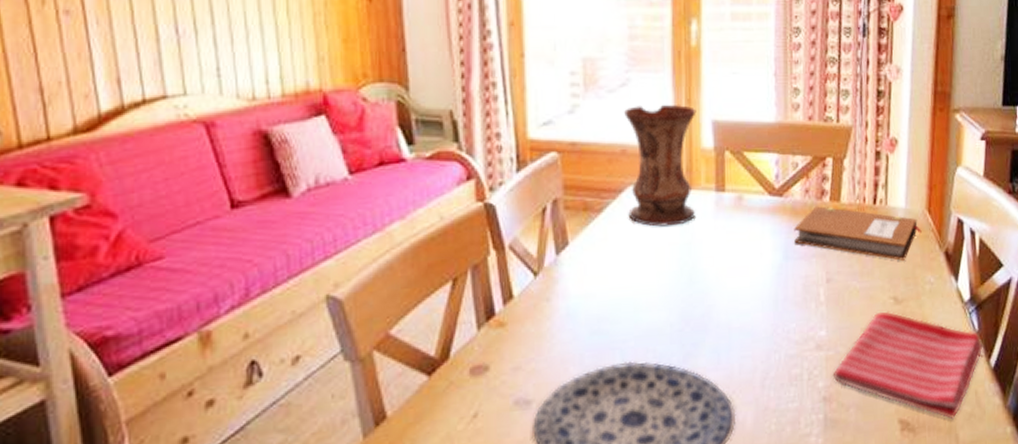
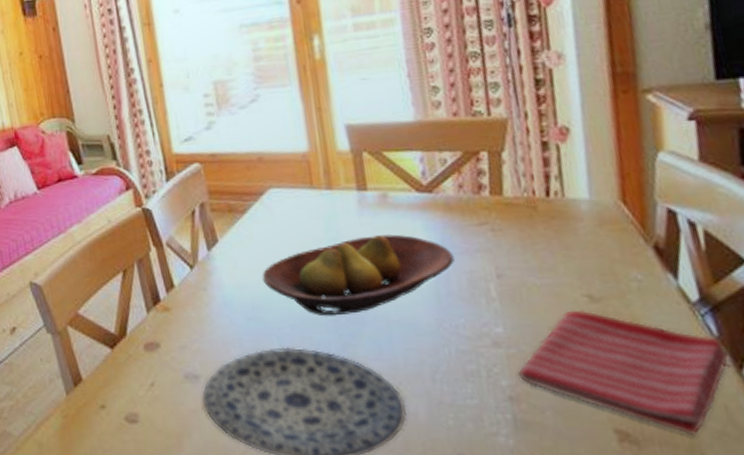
fruit bowl: none [612,238,794,326] -> present [262,234,455,317]
vase: present [624,104,697,227] -> none [257,113,338,225]
notebook: present [794,206,922,261] -> none [450,200,617,256]

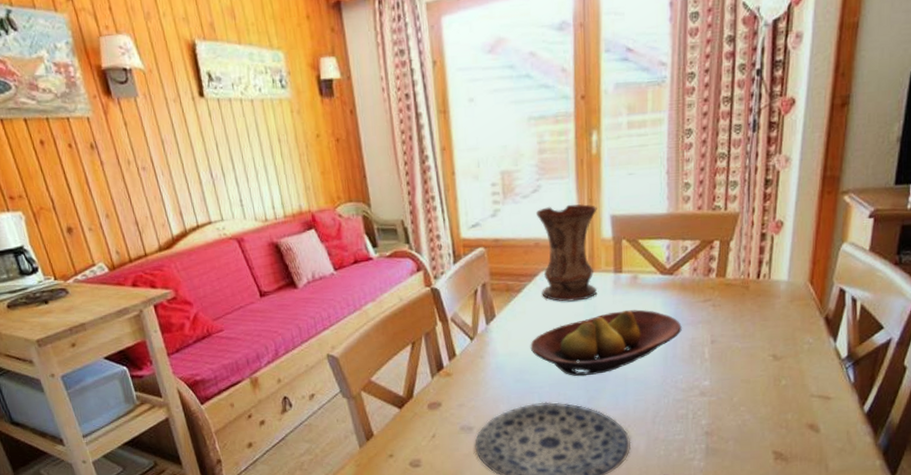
vase: none [257,113,338,225] -> present [536,204,597,302]
dish towel: present [517,309,730,436] -> none [714,366,858,453]

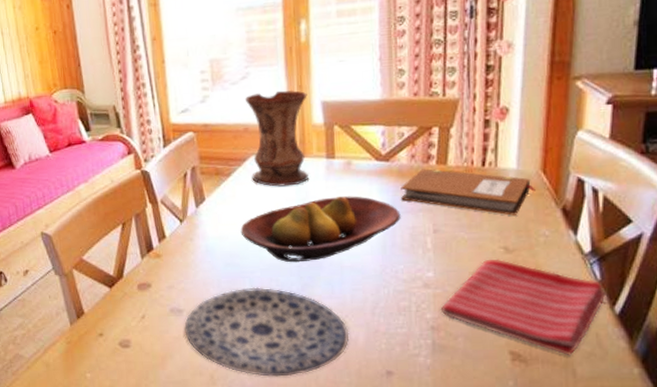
notebook: none [683,281,803,325] -> present [401,168,536,216]
dish towel: none [714,366,858,453] -> present [440,258,606,356]

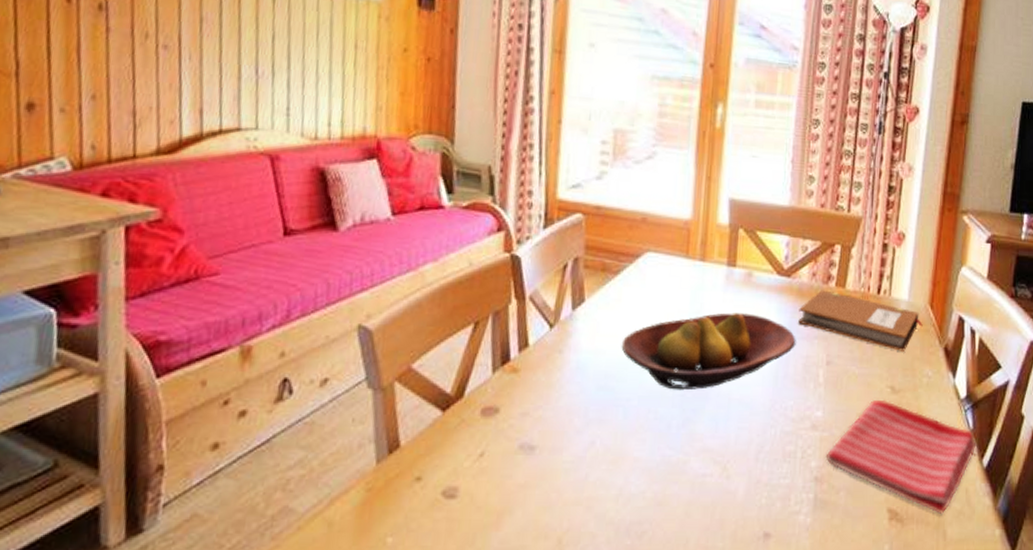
plate: present [184,287,350,377] -> none [533,420,729,541]
vase: present [245,90,308,187] -> none [643,178,716,294]

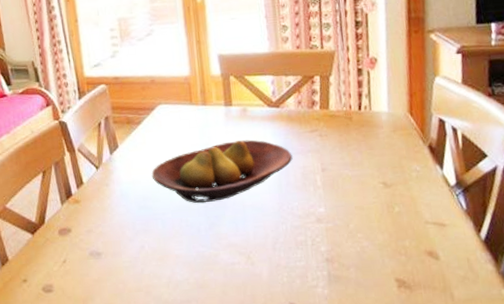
notebook: present [798,290,923,352] -> none [291,113,405,154]
dish towel: present [825,399,977,515] -> none [332,193,473,281]

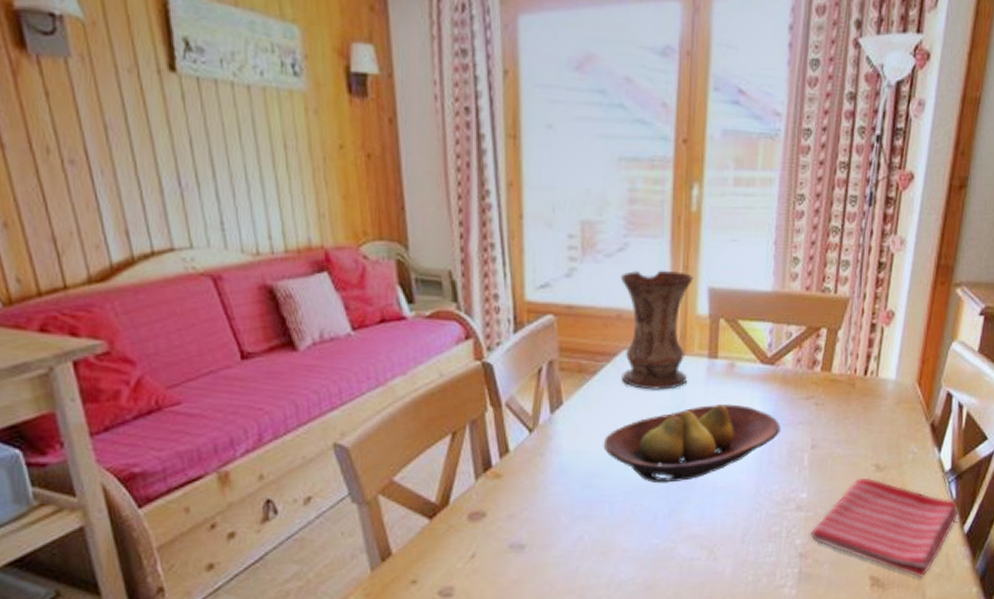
vase: none [151,45,210,133] -> present [621,270,694,390]
dish towel: none [332,193,473,281] -> present [810,477,959,579]

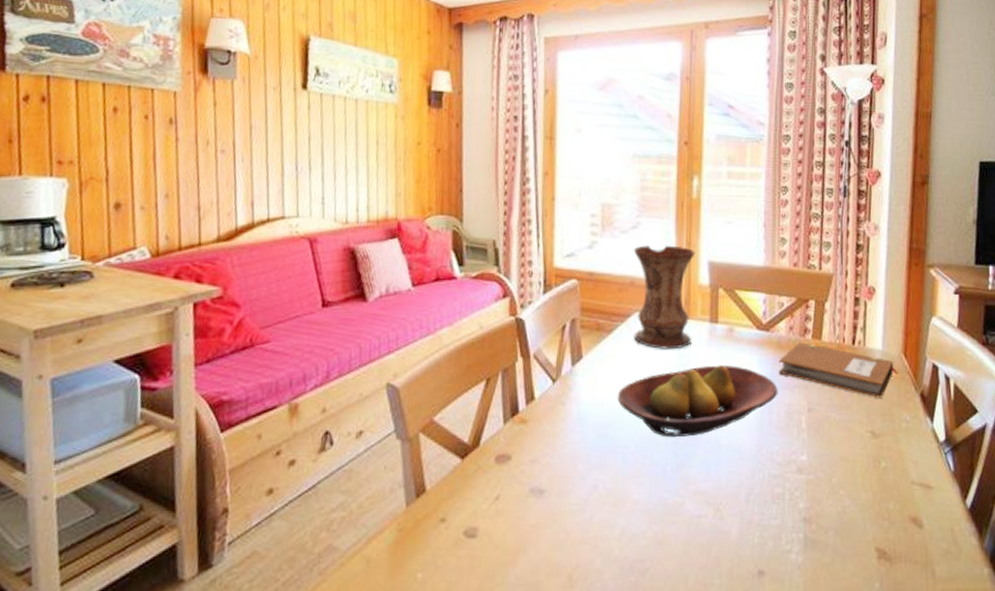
notebook: none [783,375,910,431] -> present [779,342,898,398]
dish towel: present [810,477,959,579] -> none [812,443,959,554]

